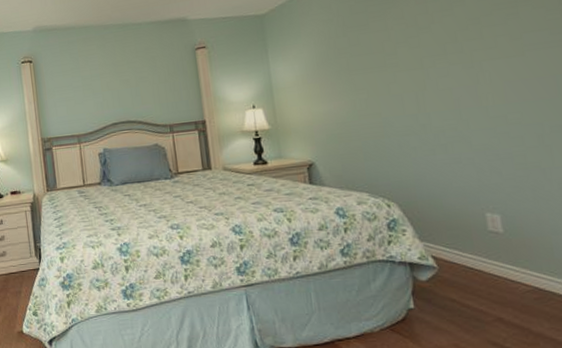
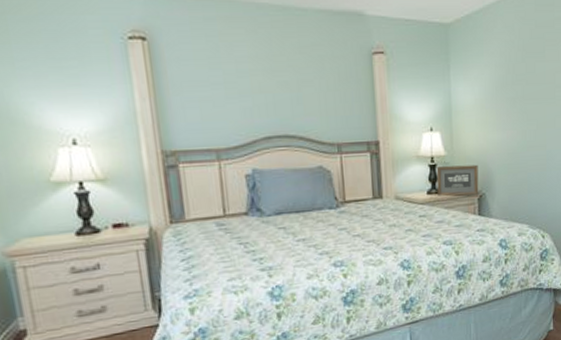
picture frame: none [261,135,308,167] -> present [436,164,479,197]

